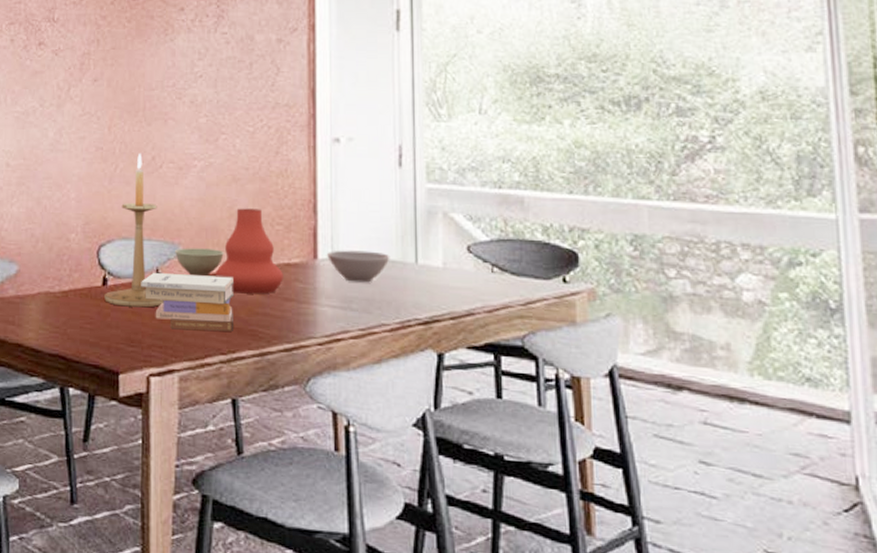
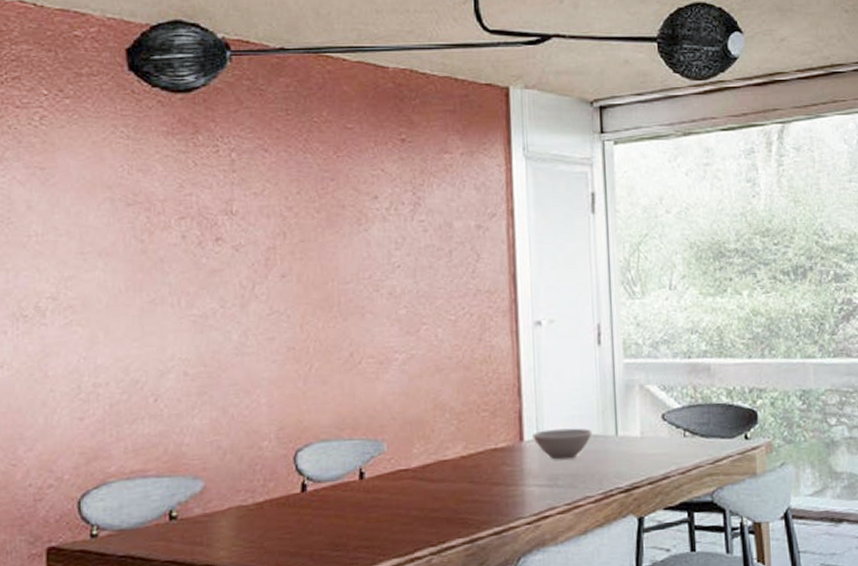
candlestick: present [103,154,164,308] -> none [303,351,369,511]
books: present [141,273,235,331] -> none [343,468,442,528]
bowl: present [175,248,224,277] -> none [379,441,430,472]
vase: present [216,208,283,294] -> none [422,397,491,484]

